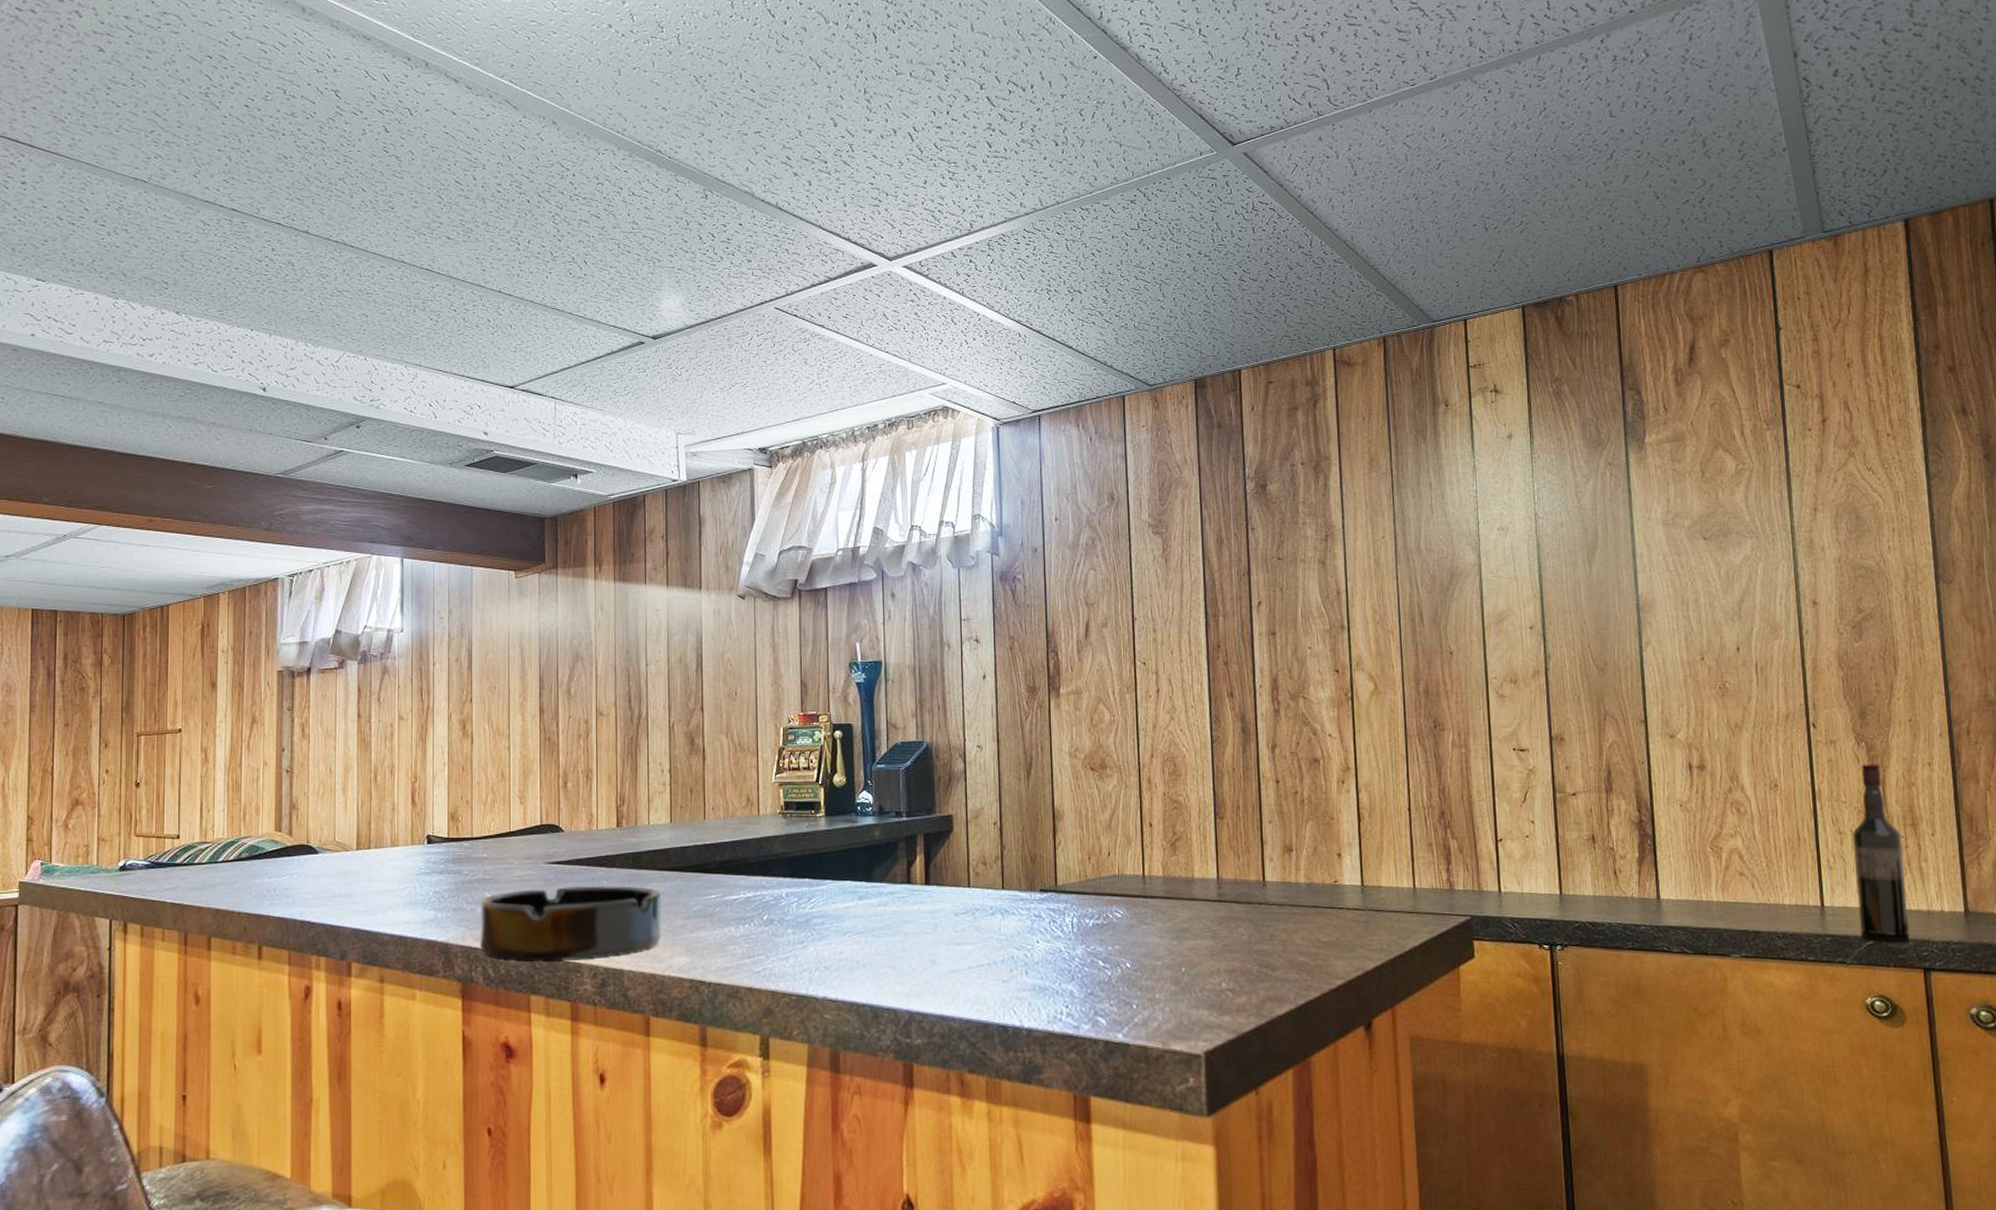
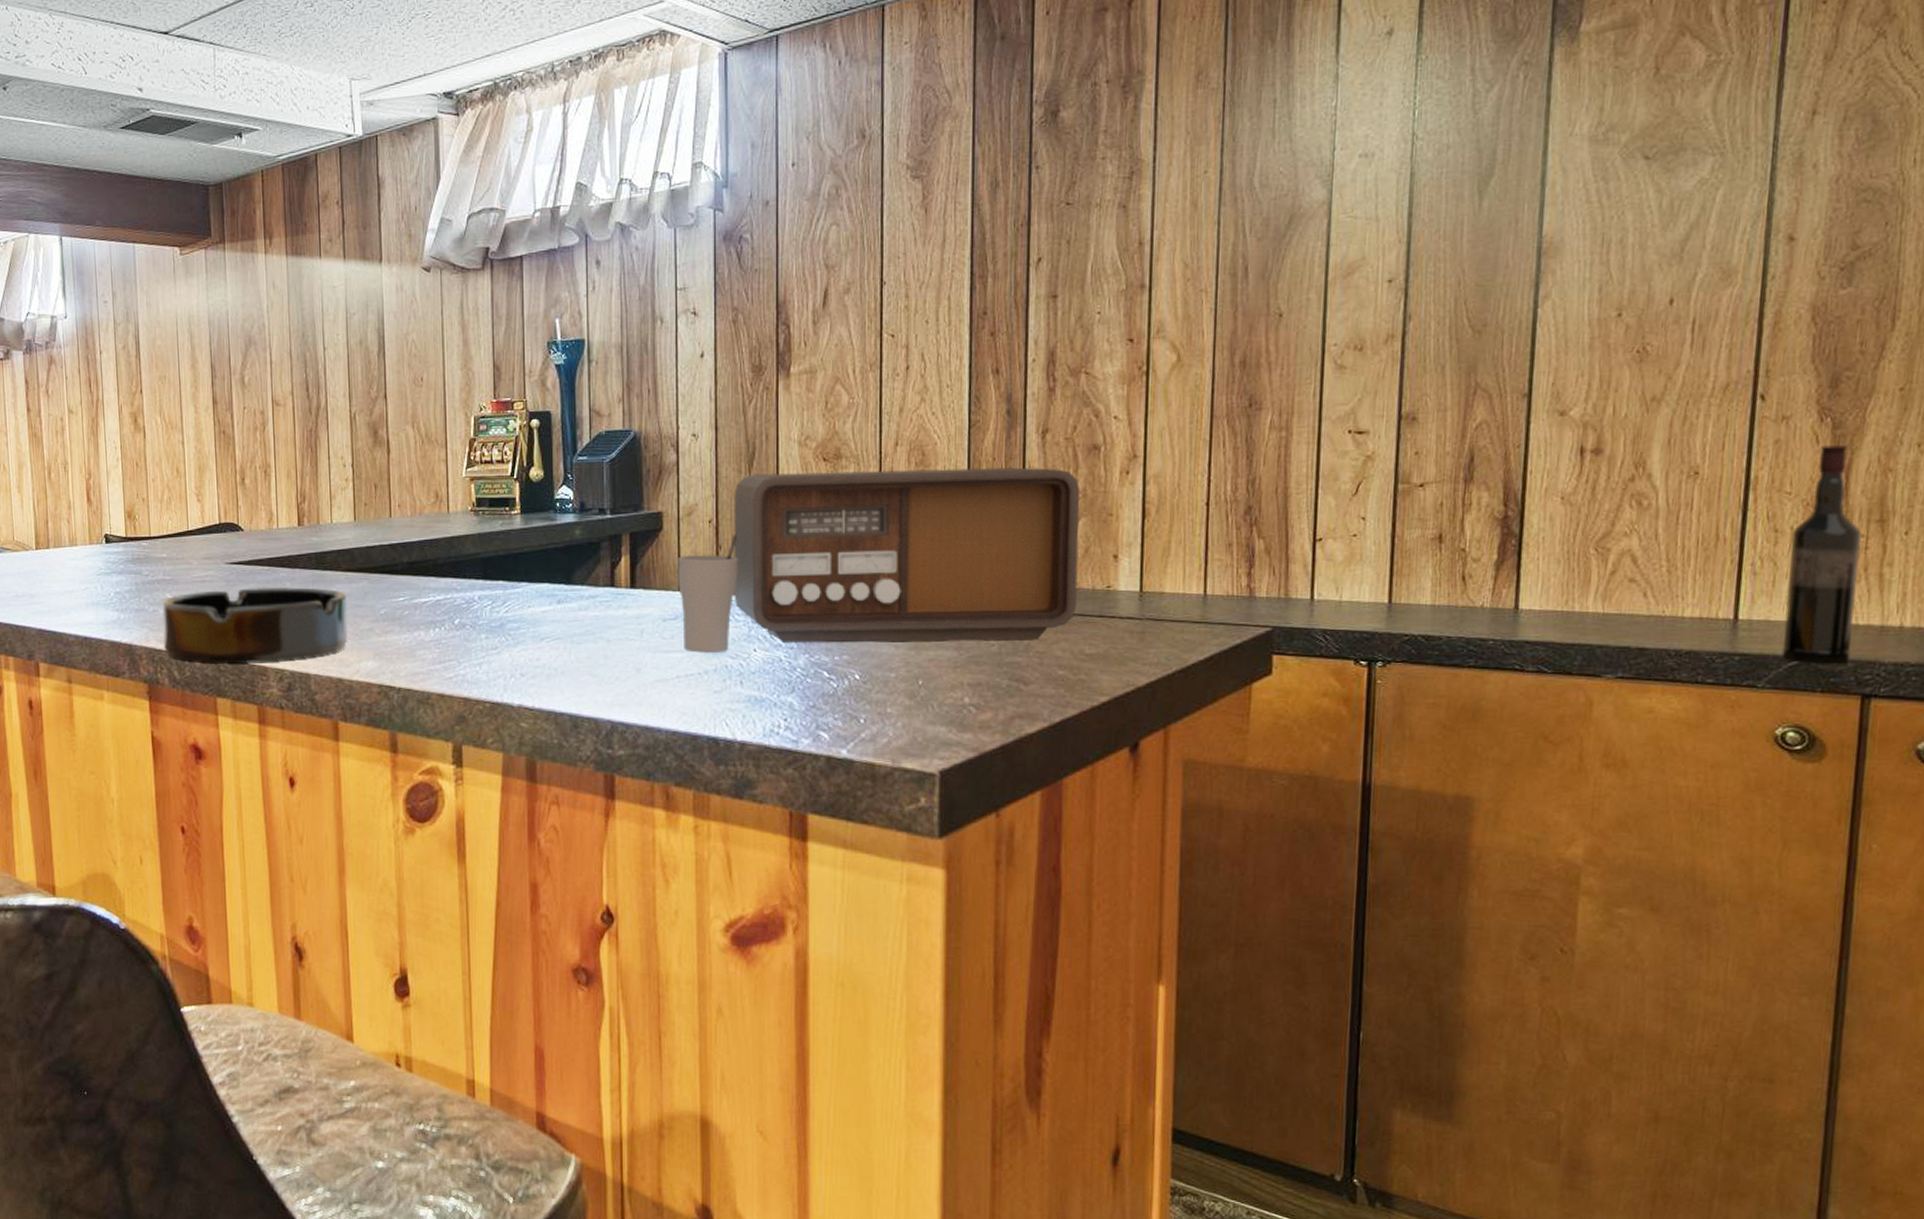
cup: none [967,835,1021,945] -> present [678,534,738,653]
radio: none [1015,777,1311,935] -> present [734,467,1081,644]

